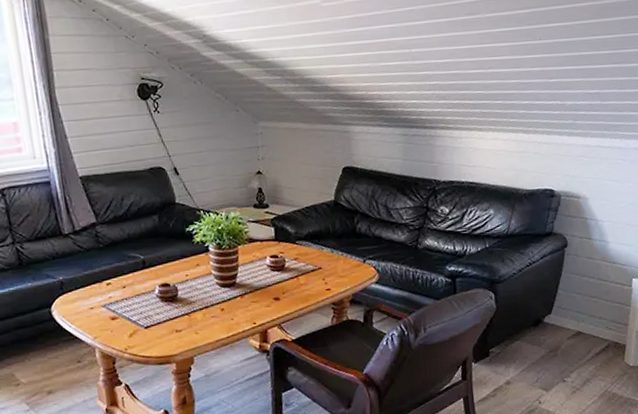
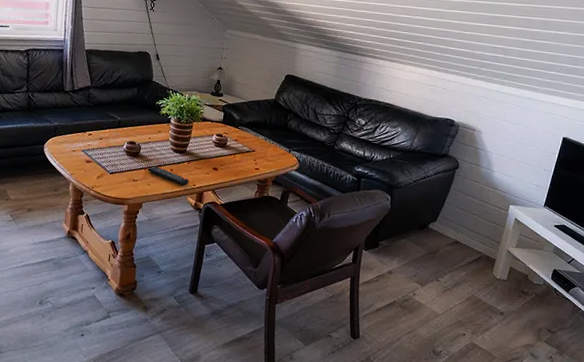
remote control: none [191,308,247,327] -> present [147,166,189,186]

